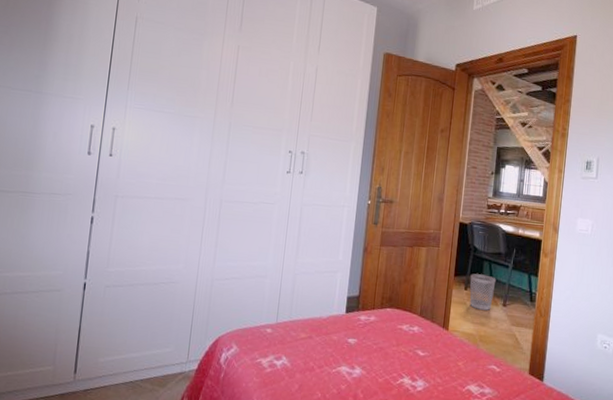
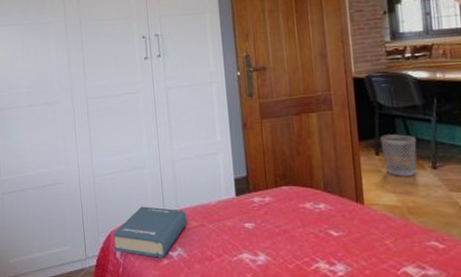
book: none [219,314,298,366] -> present [113,206,187,258]

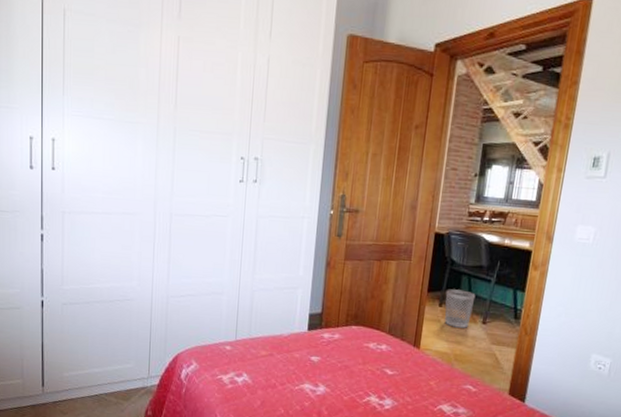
book: present [113,206,187,258] -> none [179,331,258,383]

